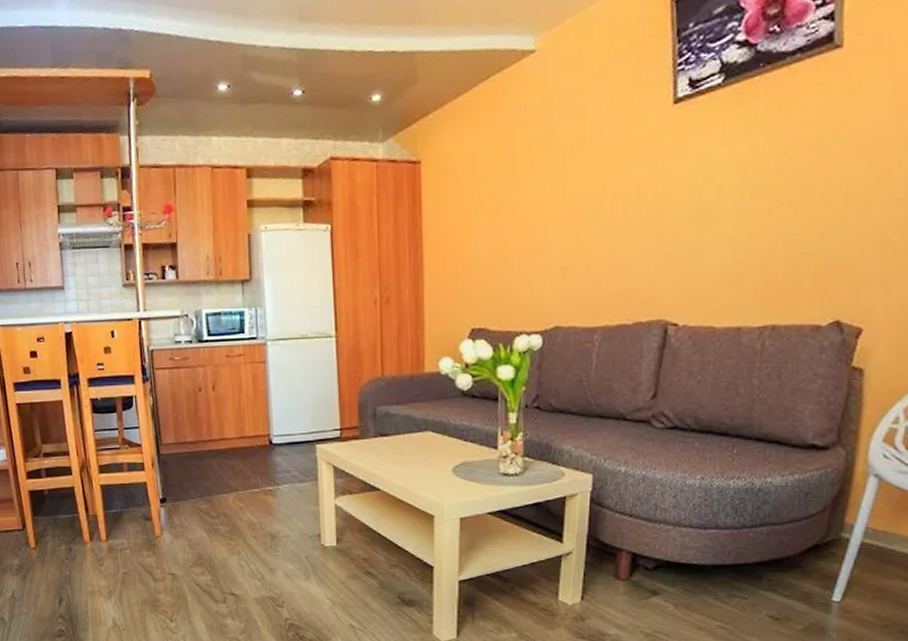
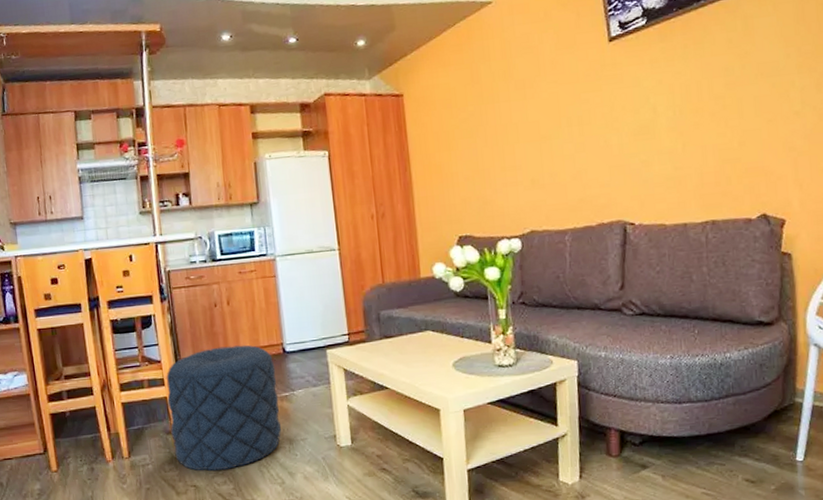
pouf: none [146,433,263,560] -> present [166,345,281,471]

